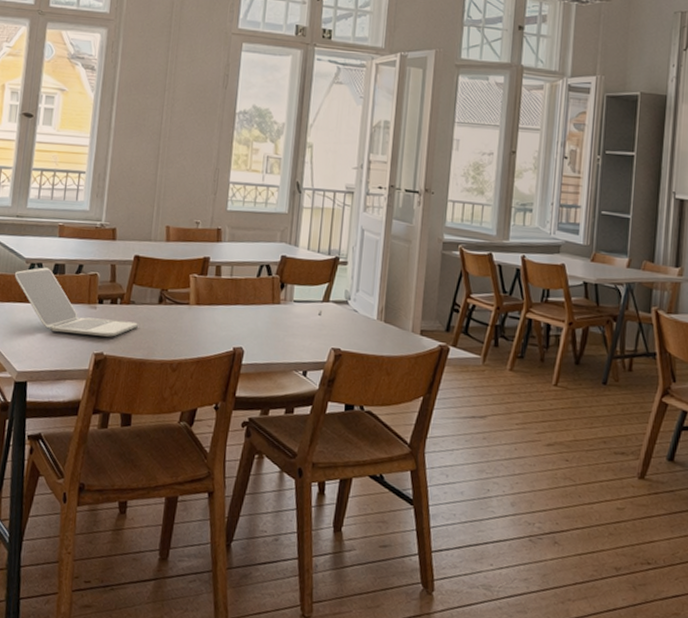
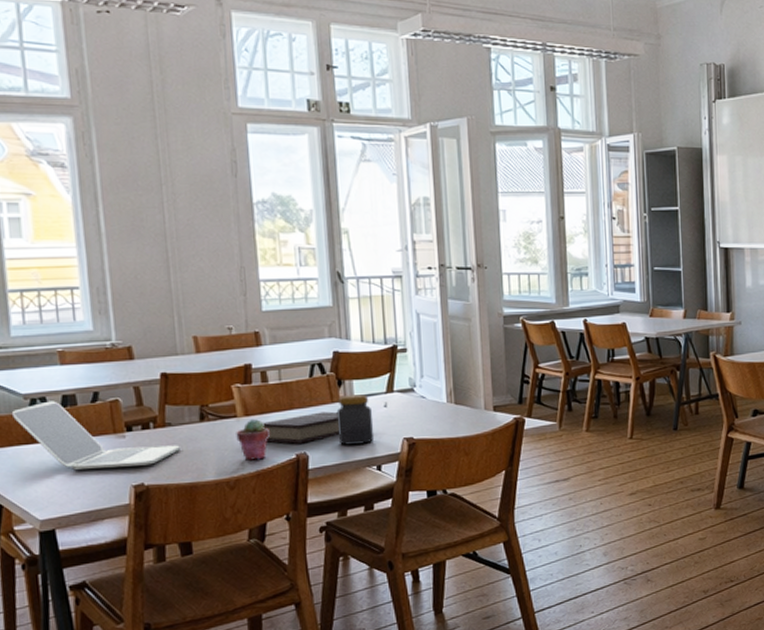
potted succulent: none [185,309,214,348] -> present [236,419,270,461]
book: none [209,310,276,339] -> present [263,411,339,444]
jar: none [272,298,307,348] -> present [336,394,375,445]

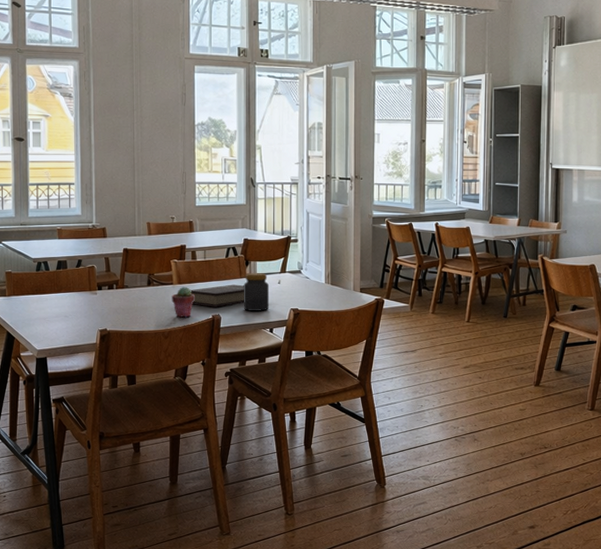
laptop: present [11,401,180,470] -> none [25,264,133,316]

